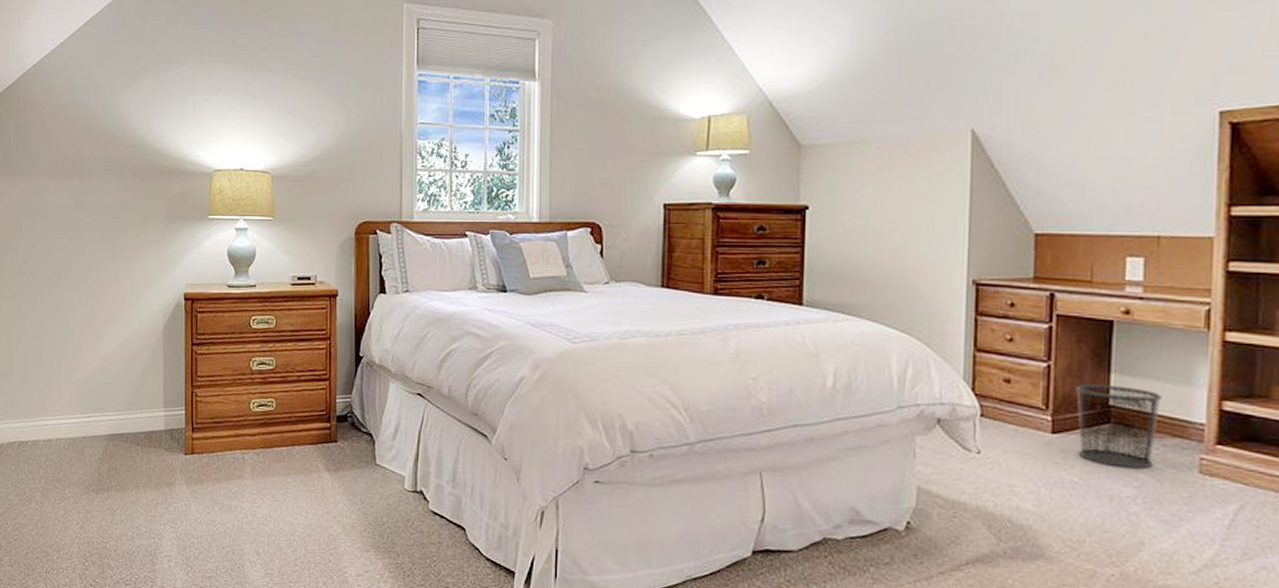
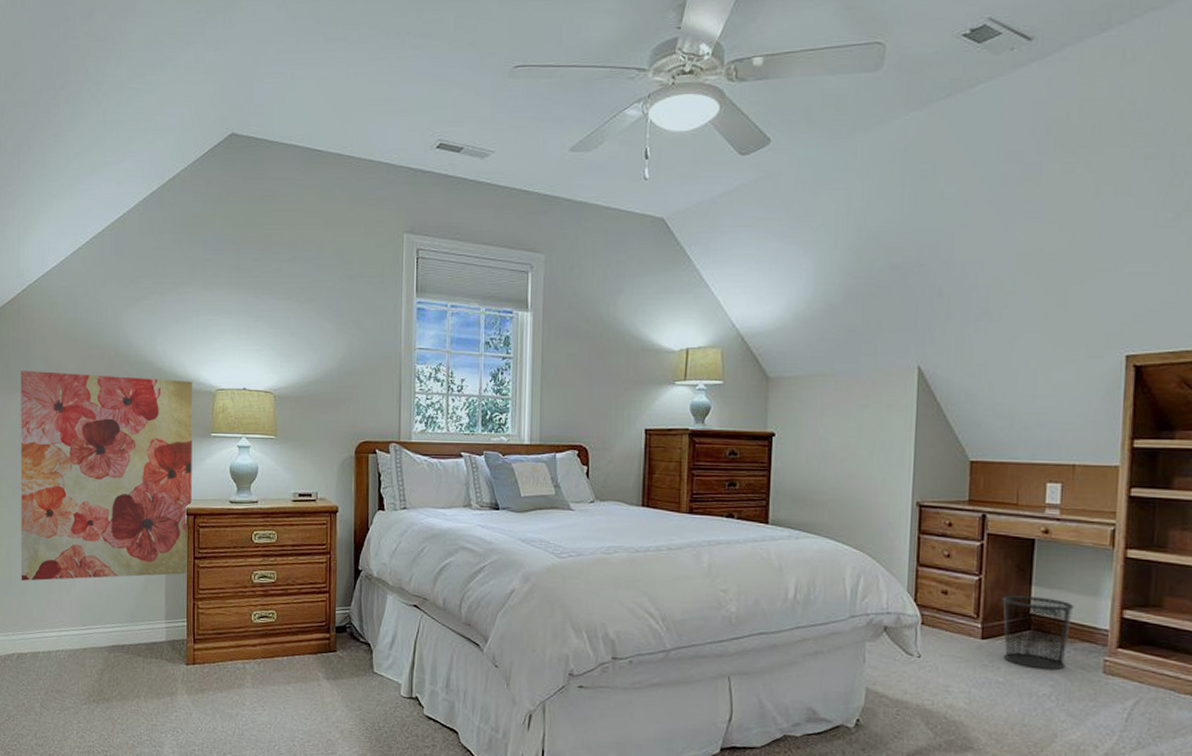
wall art: none [21,154,190,368] -> present [20,370,193,581]

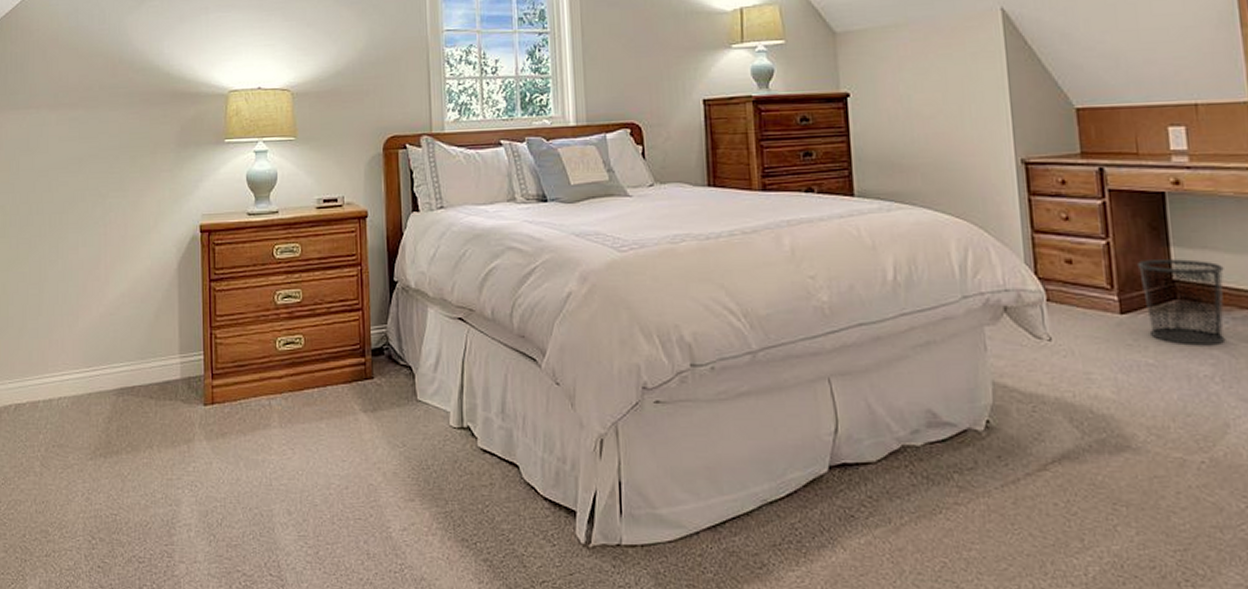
wall art: present [20,370,193,581] -> none [18,84,205,319]

